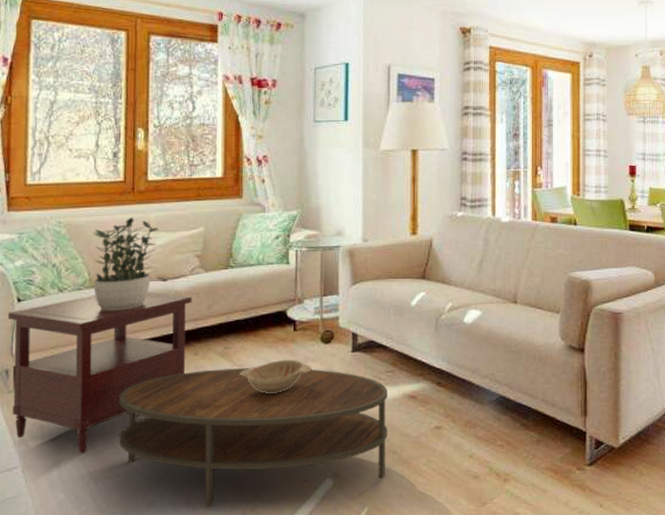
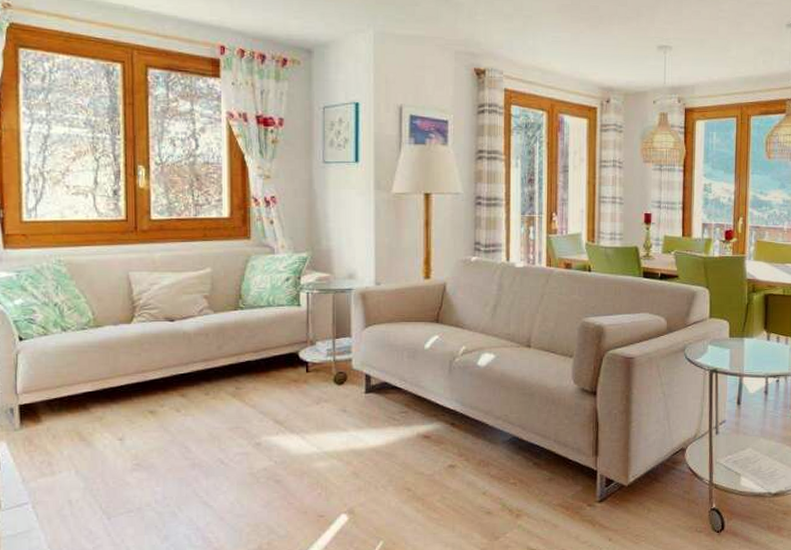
side table: present [7,292,192,454] -> none [9,332,201,491]
potted plant: present [92,217,159,311] -> none [94,256,165,351]
coffee table: present [118,368,388,508] -> none [130,408,402,542]
decorative bowl: present [240,359,312,393] -> none [252,399,325,433]

